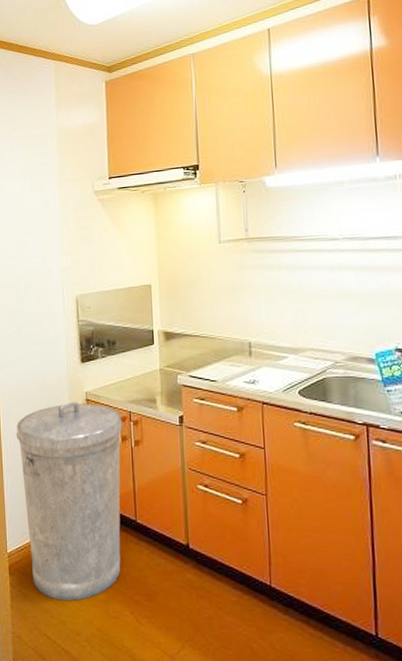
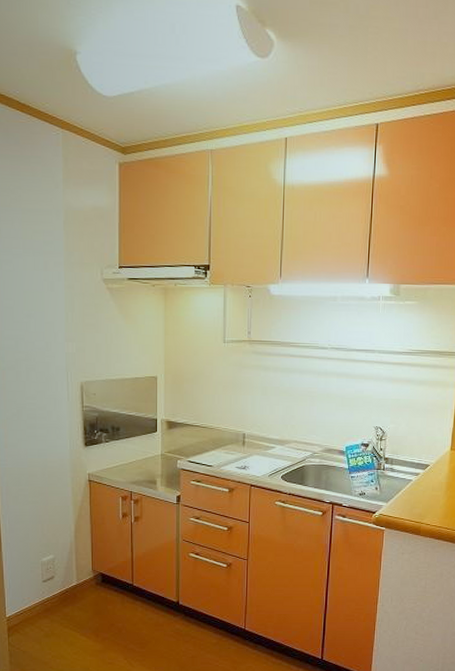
trash can: present [16,401,123,601] -> none [15,481,124,654]

